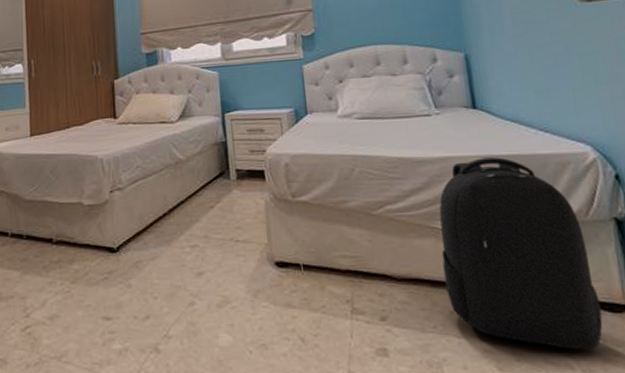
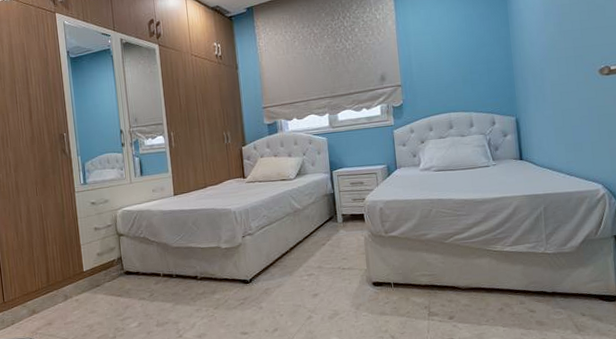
backpack: present [439,157,603,350] -> none [493,196,602,329]

